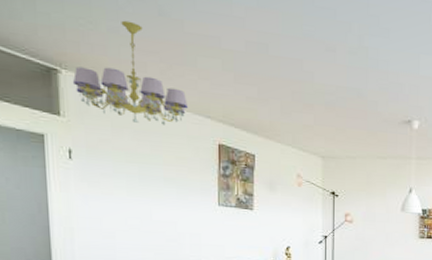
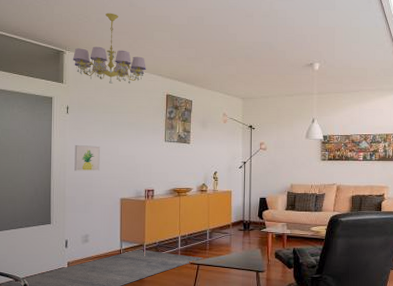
wall art: none [85,202,127,240] -> present [74,144,101,172]

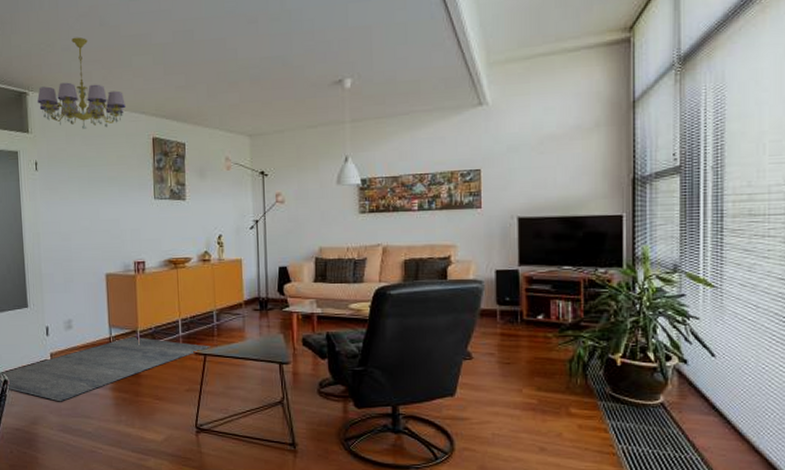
wall art: present [74,144,101,172] -> none [48,208,80,242]

